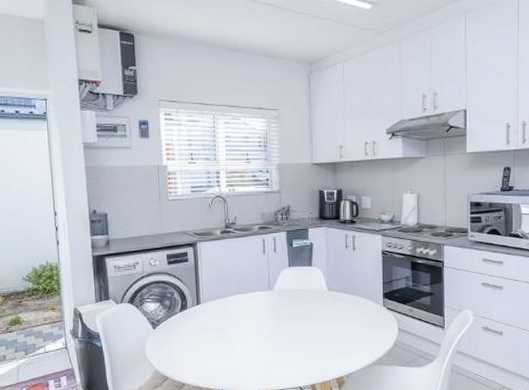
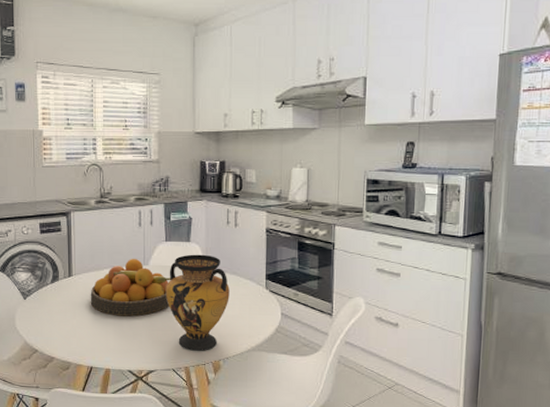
fruit bowl: none [218,284,295,340] -> present [90,258,171,317]
vase: none [290,277,350,369] -> present [165,254,230,351]

